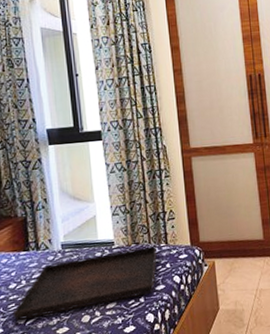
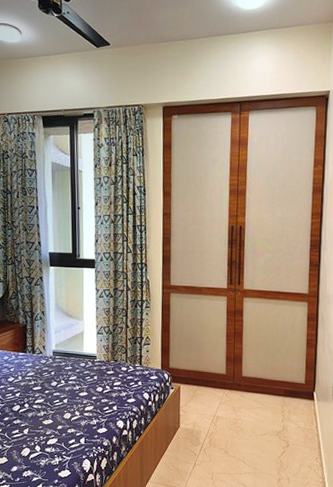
serving tray: present [12,245,158,320] -> none [9,364,133,408]

